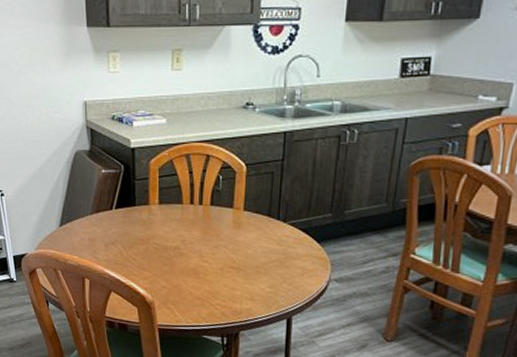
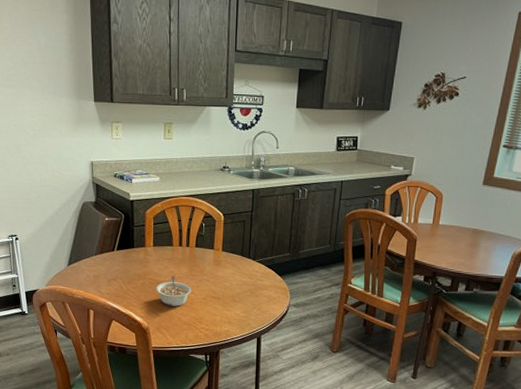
legume: none [162,241,205,277] -> present [156,276,191,306]

